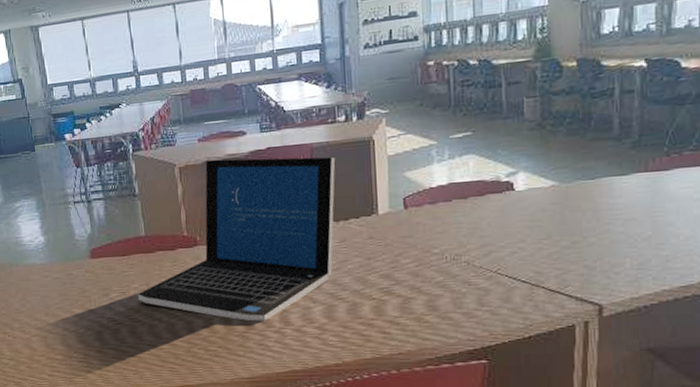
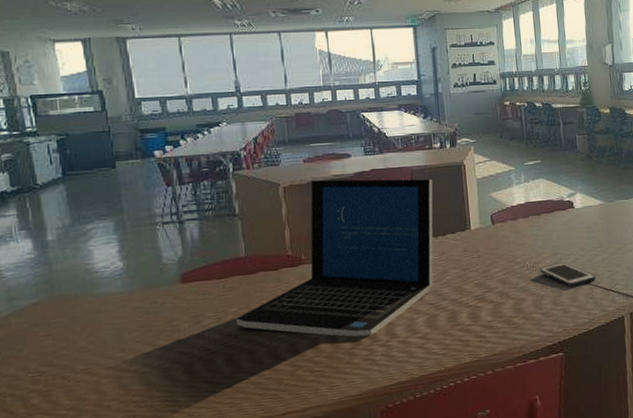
cell phone: none [463,256,538,286] -> present [540,262,596,287]

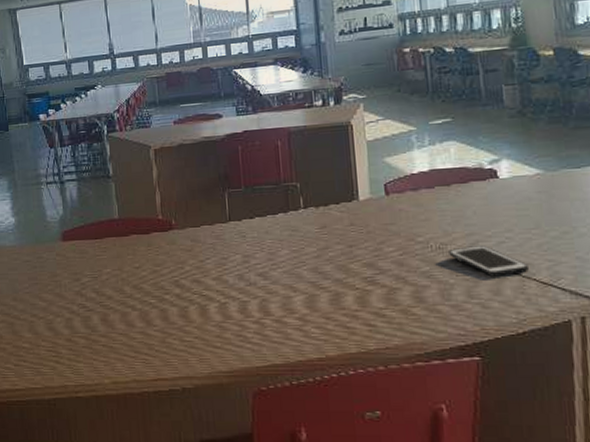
laptop: present [235,178,434,337] -> none [109,141,314,311]

